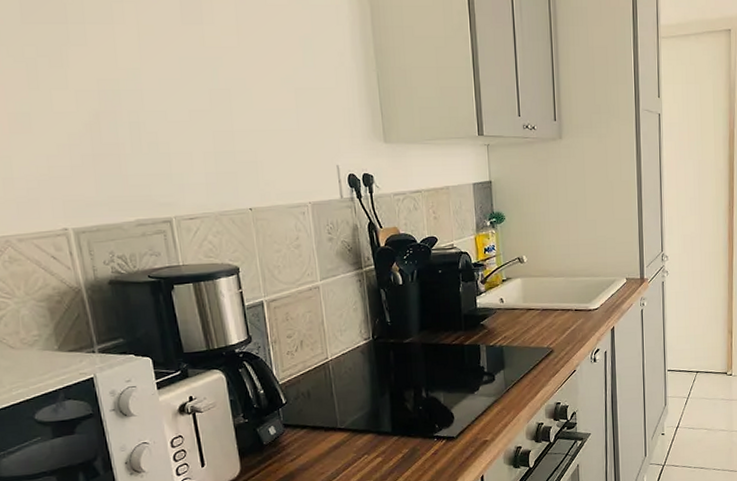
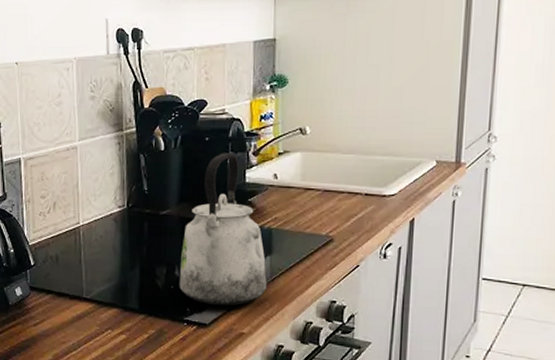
kettle: none [426,282,503,420] -> present [179,153,267,306]

